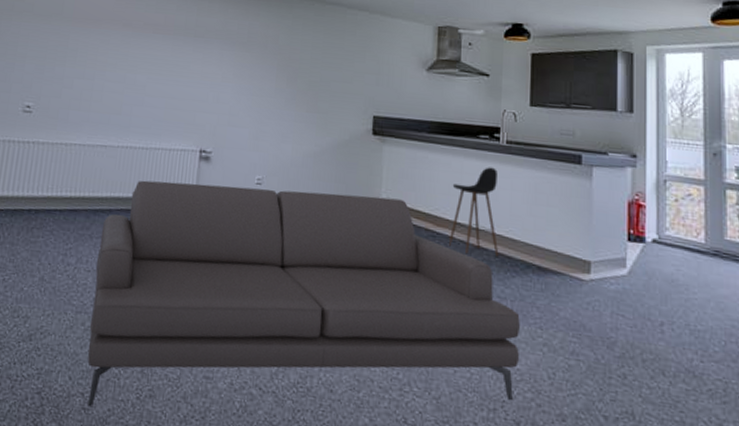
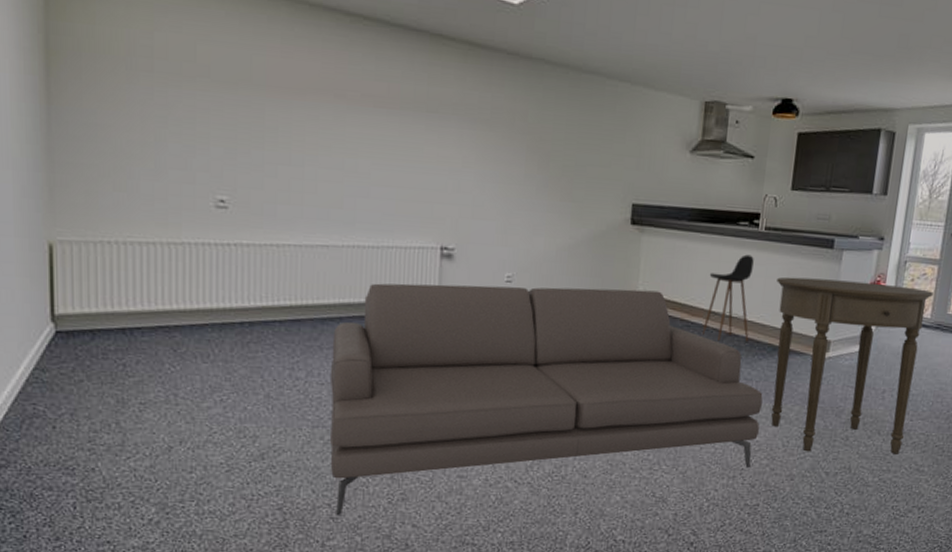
side table: none [524,191,703,403] -> present [771,277,933,454]

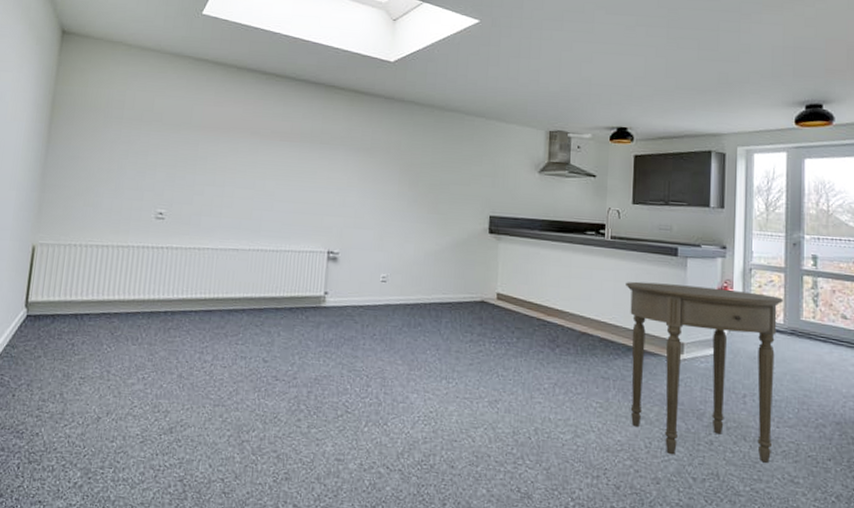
sofa: present [330,283,763,516] -> none [226,281,621,491]
bar stool: present [701,254,754,342] -> none [557,260,603,342]

